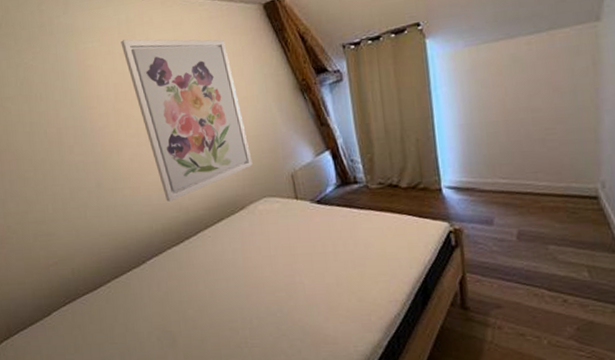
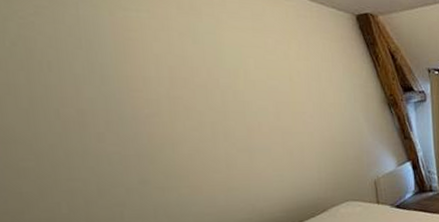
wall art: present [121,39,253,202] -> none [180,17,337,203]

